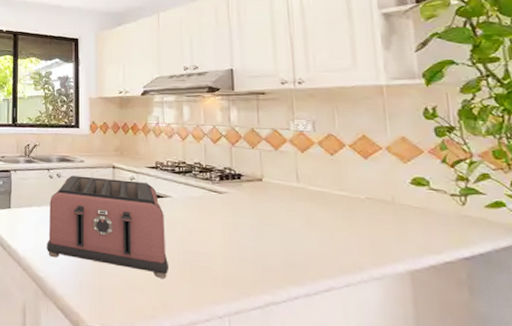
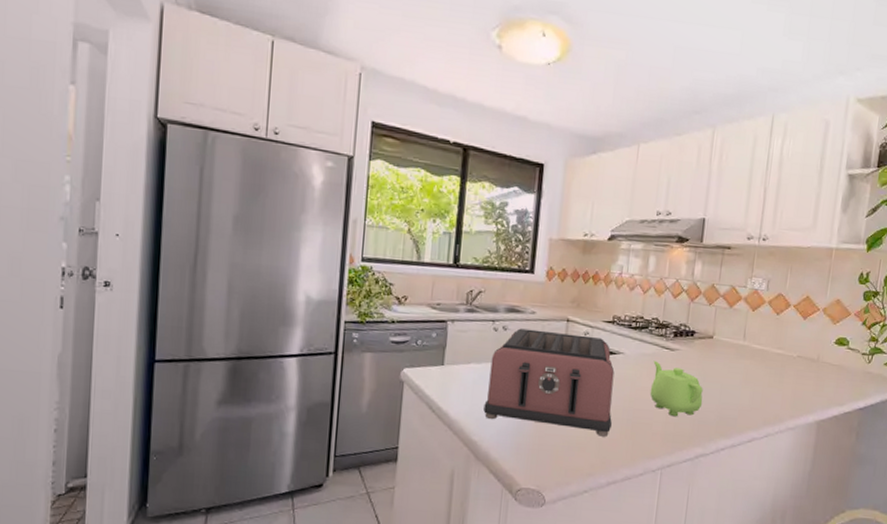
teapot: none [202,203,263,261] -> present [649,360,703,417]

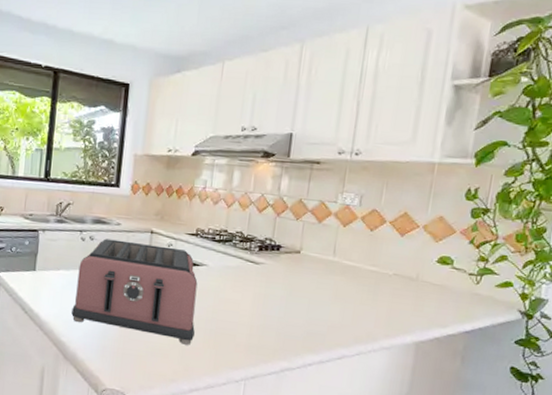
teapot: present [649,360,703,417] -> none [233,273,290,330]

